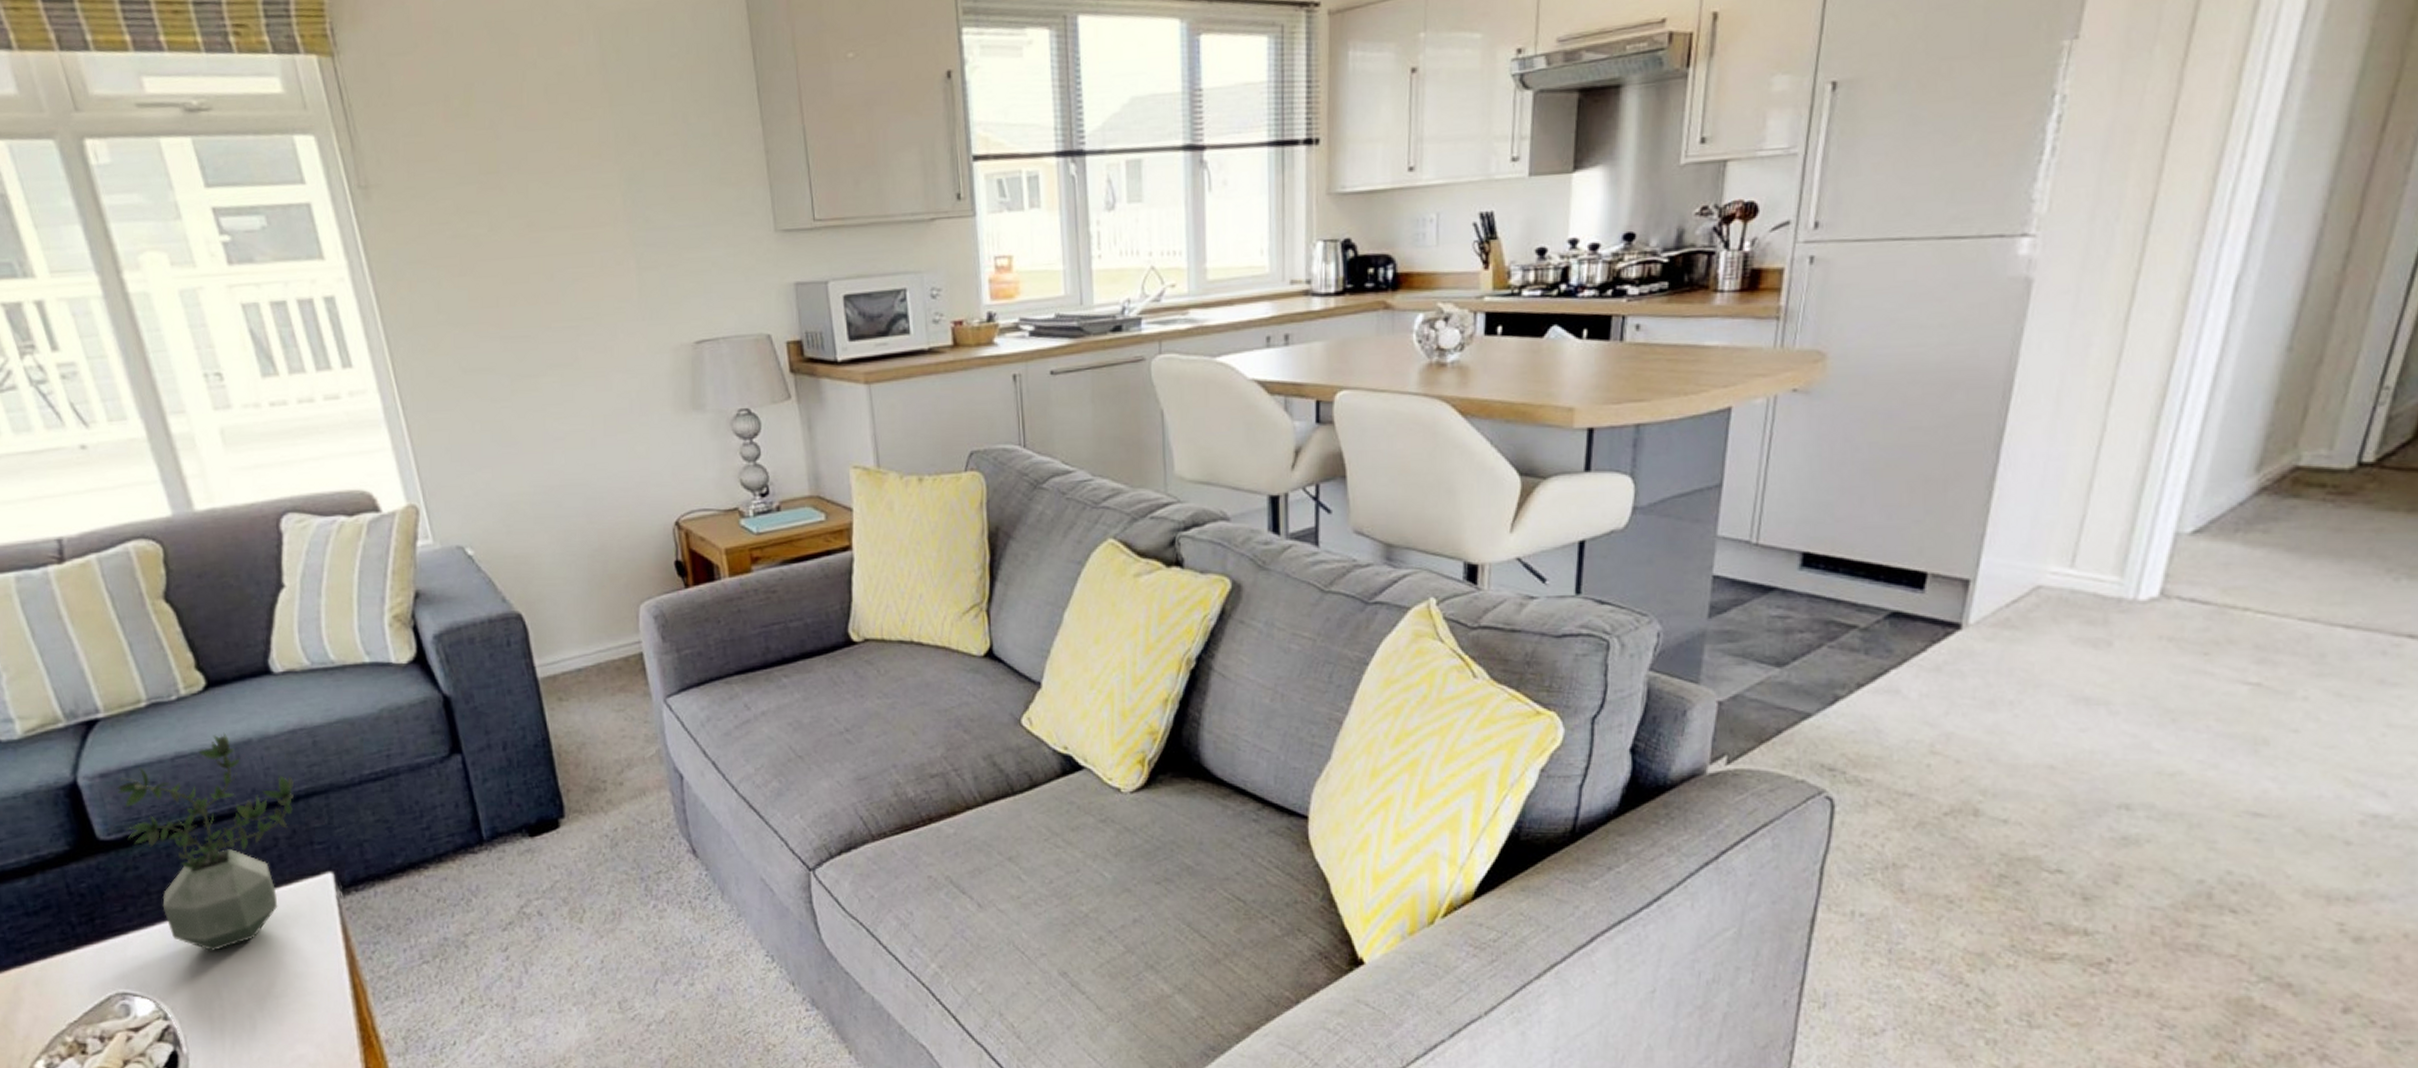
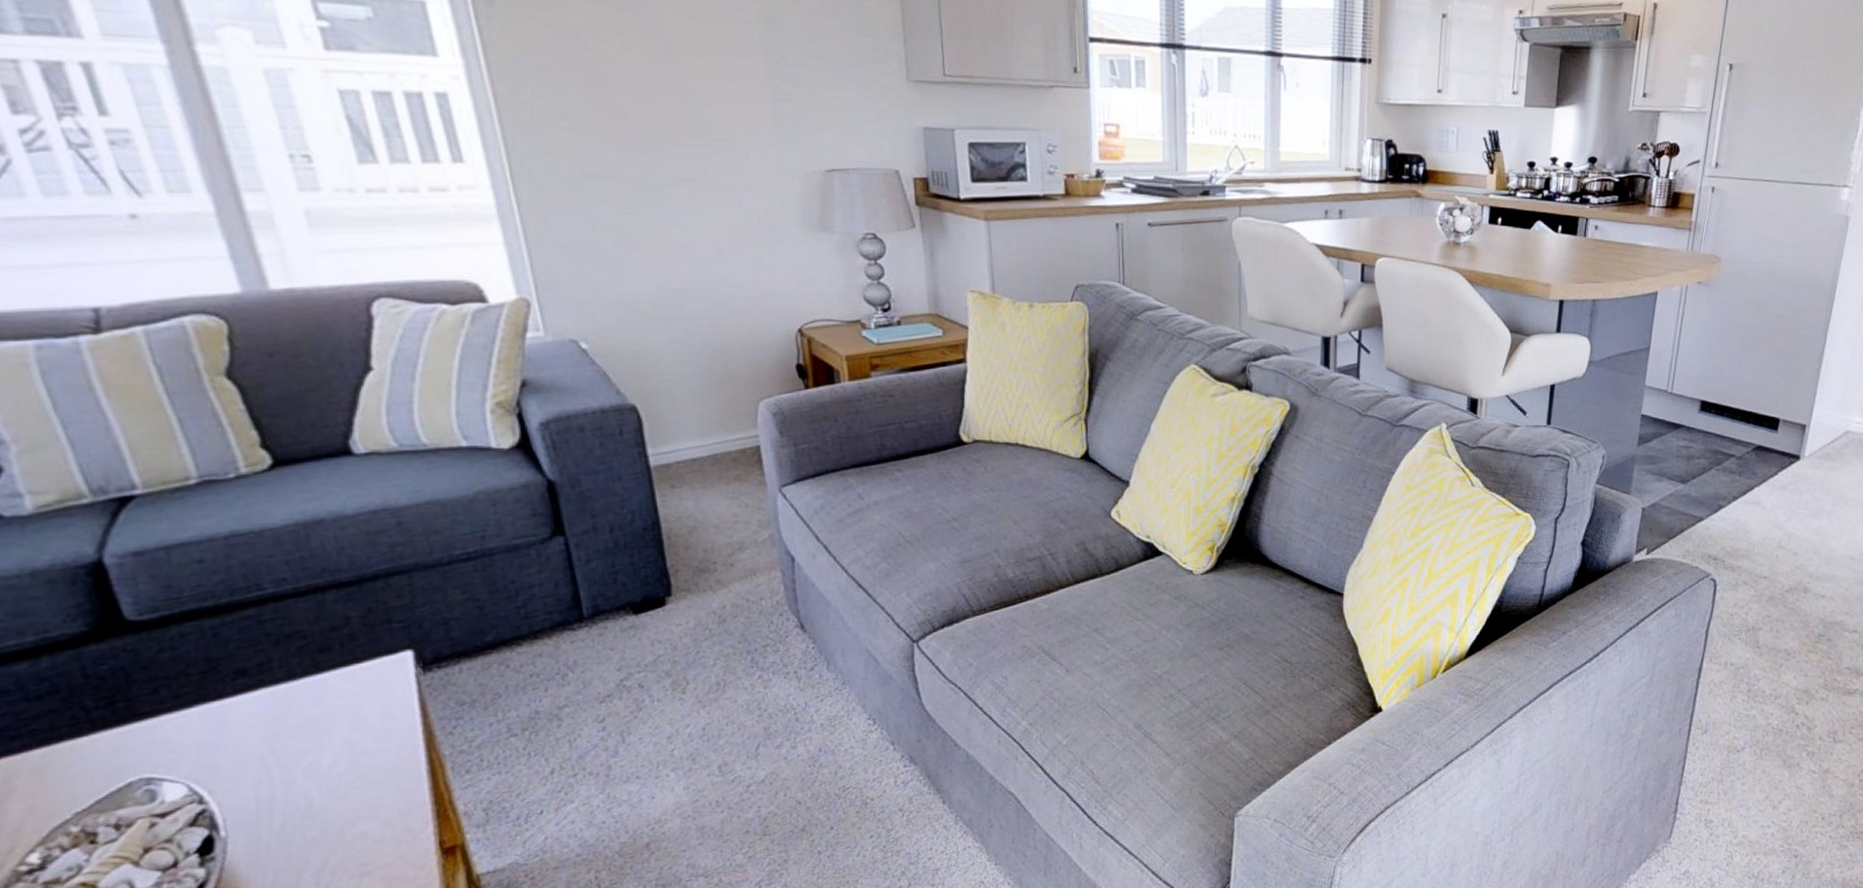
potted plant: present [116,732,294,951] -> none [153,511,372,731]

